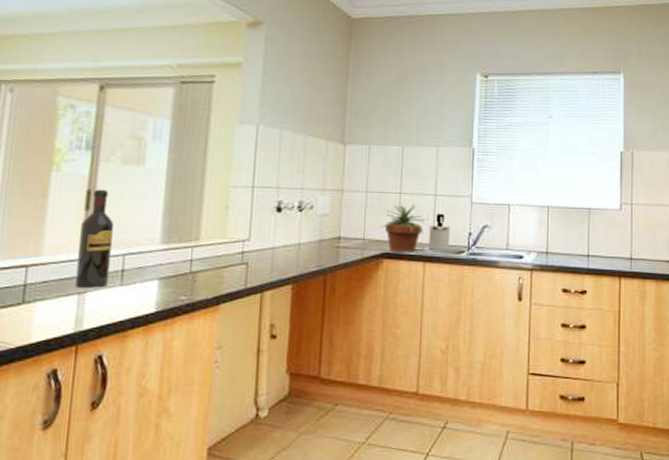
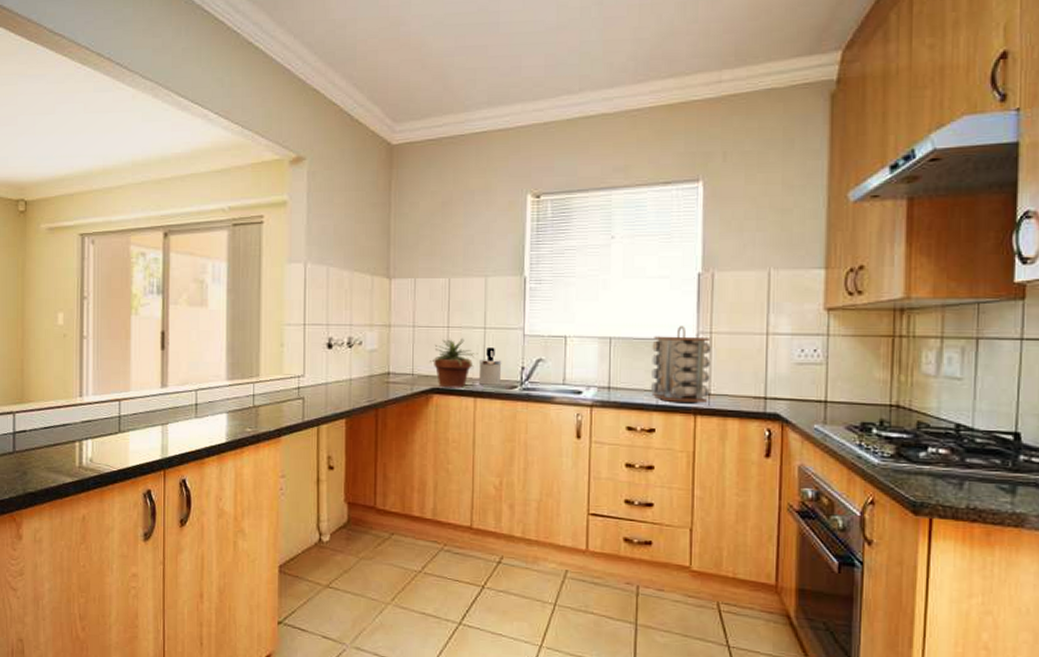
wine bottle: present [75,189,114,289] -> none [158,330,185,421]
spice rack: none [582,197,632,267] -> present [650,326,711,404]

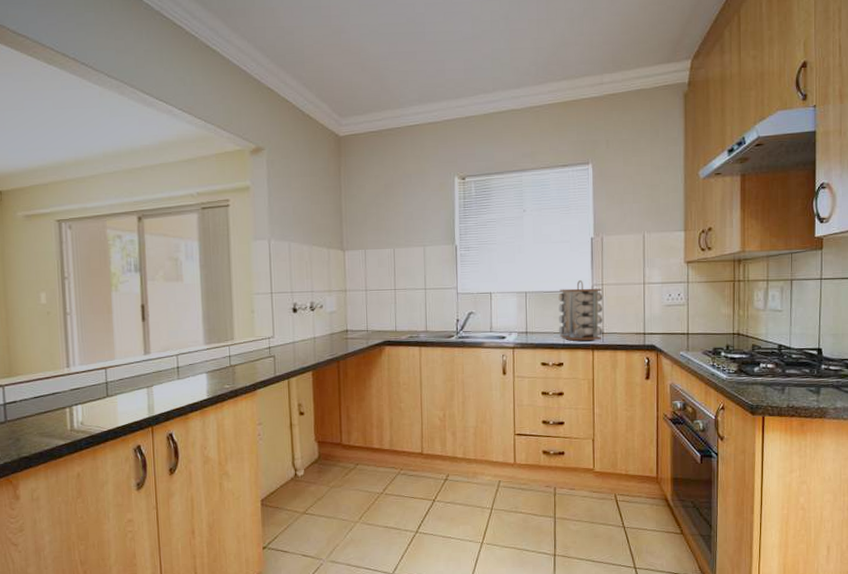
potted plant: present [430,337,478,388] -> none [381,298,421,340]
soap dispenser: present [478,348,502,385] -> none [421,305,441,336]

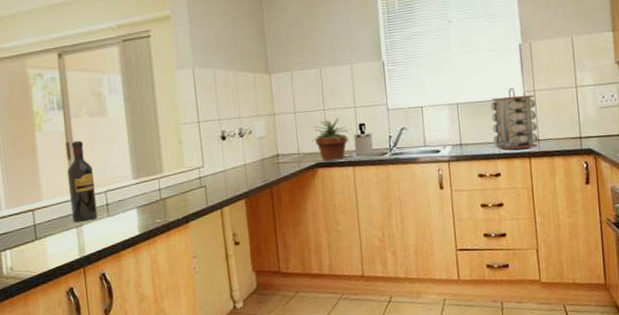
wine bottle: none [140,303,168,384] -> present [66,140,98,223]
potted plant: none [381,298,421,340] -> present [312,117,352,161]
soap dispenser: none [421,305,441,336] -> present [352,123,374,155]

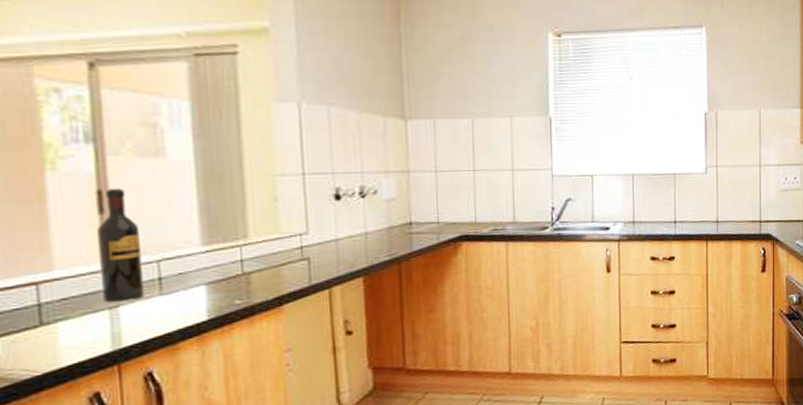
potted plant: present [312,117,352,161] -> none [456,181,507,234]
soap dispenser: present [352,123,374,155] -> none [508,190,533,228]
spice rack: present [490,88,539,151] -> none [669,161,718,232]

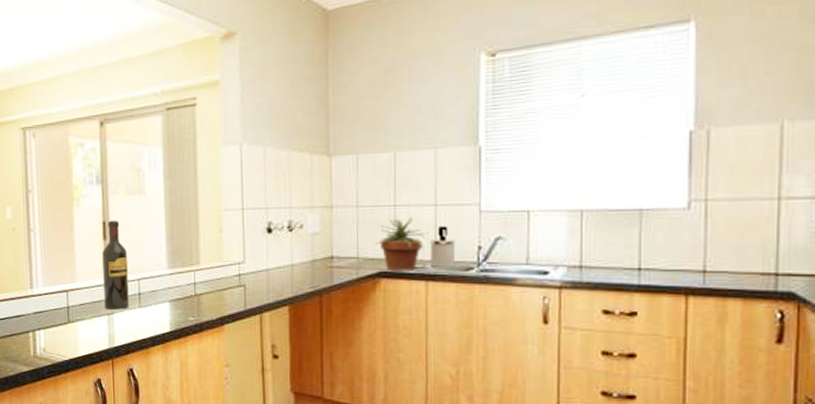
potted plant: none [456,181,507,234] -> present [376,216,429,272]
soap dispenser: none [508,190,533,228] -> present [429,226,456,267]

